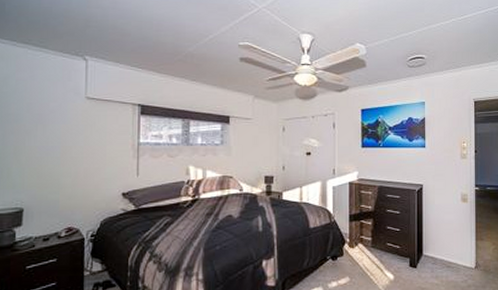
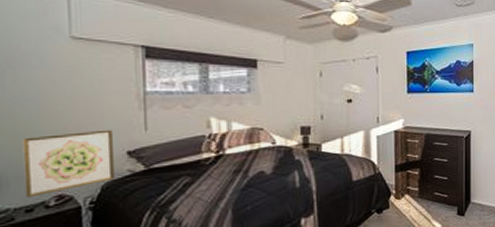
wall art: none [44,174,112,229] -> present [22,129,114,198]

